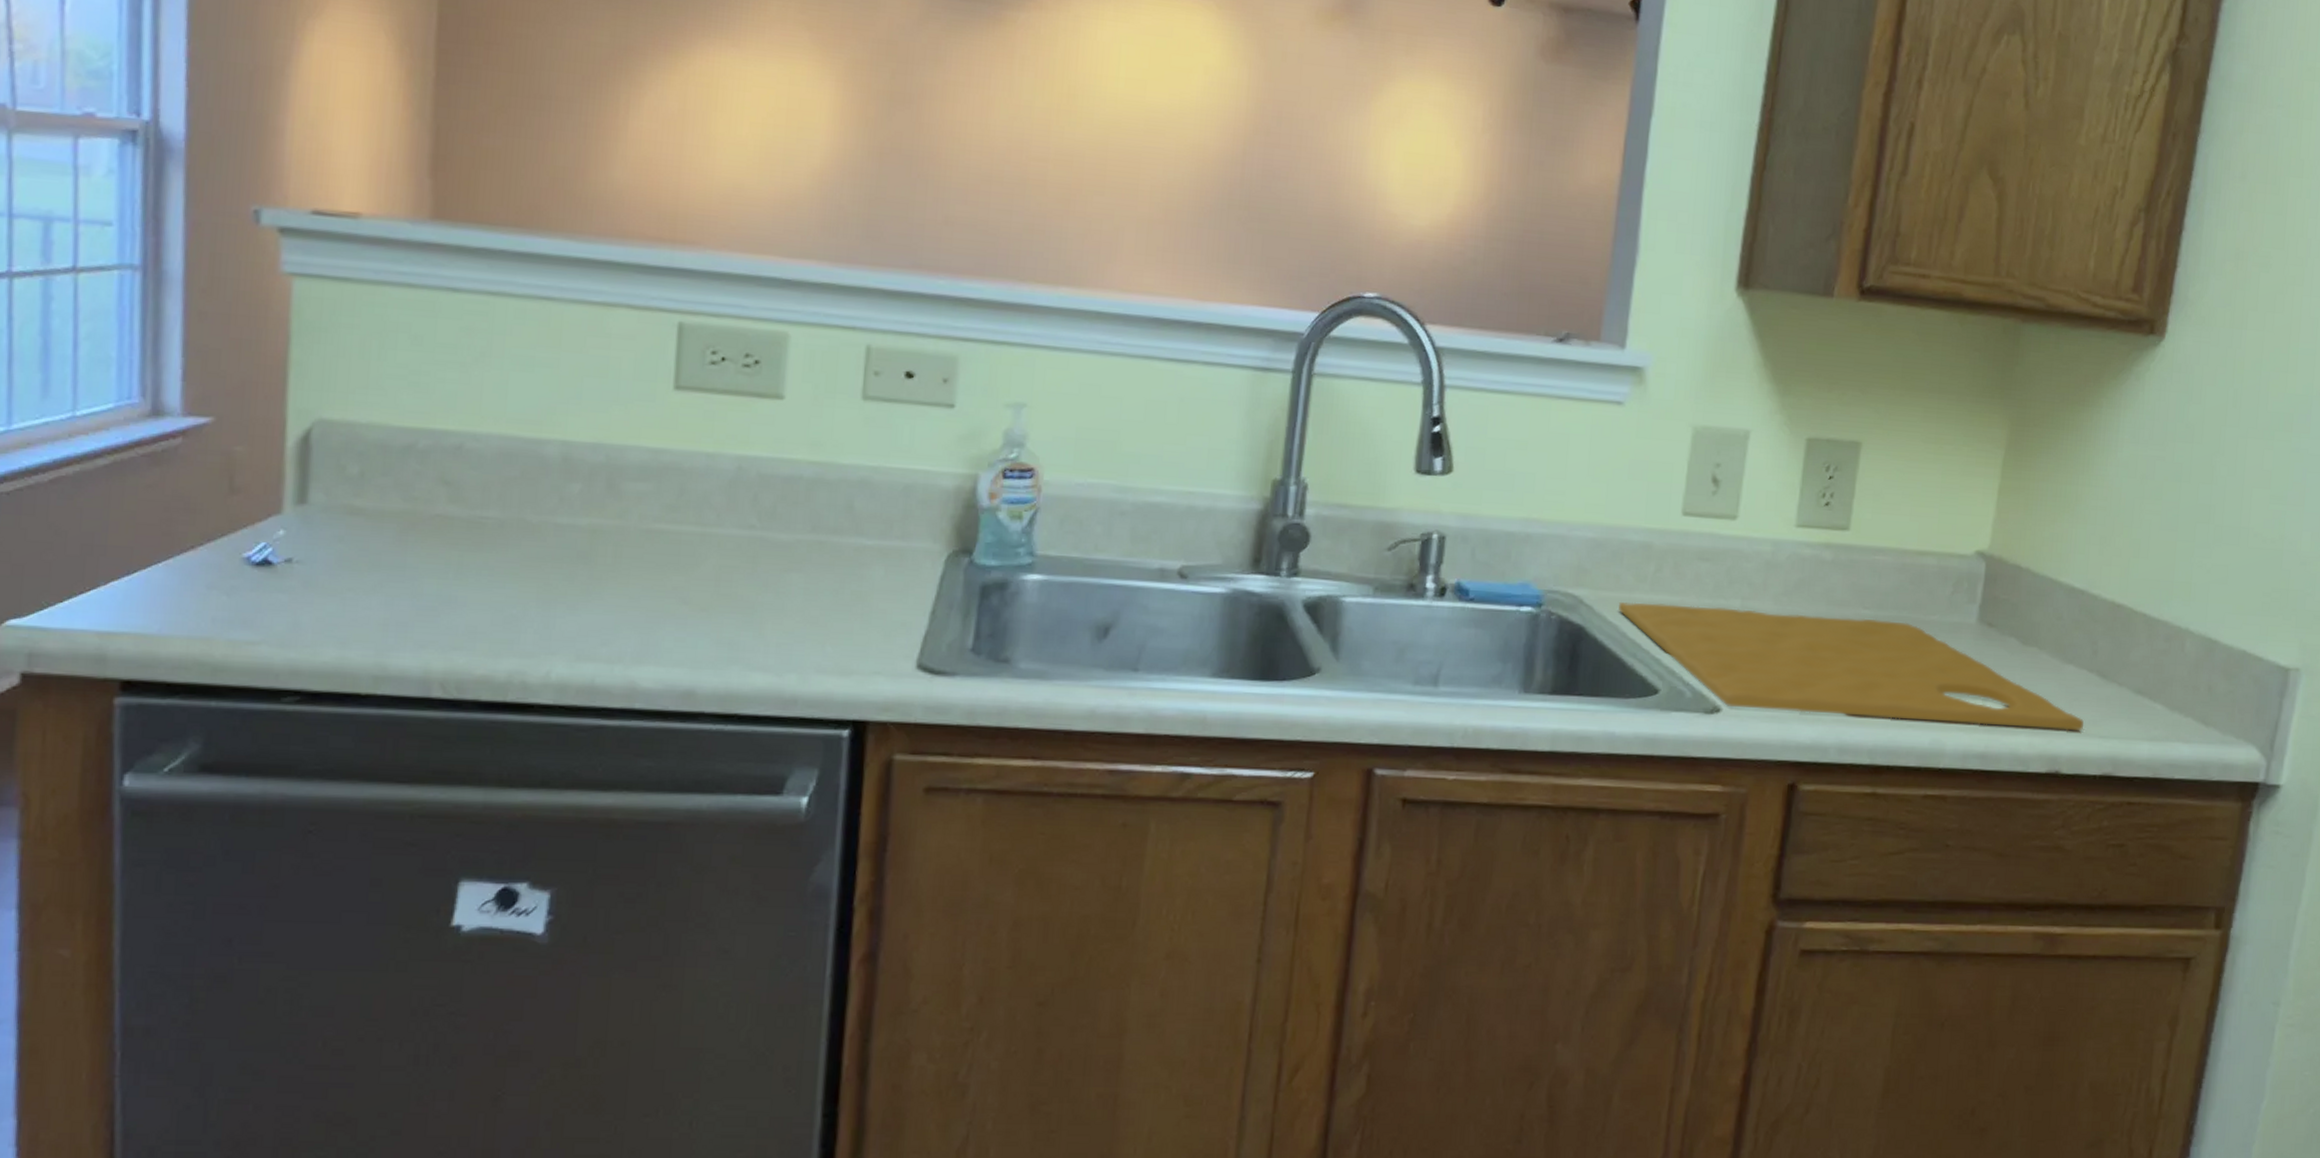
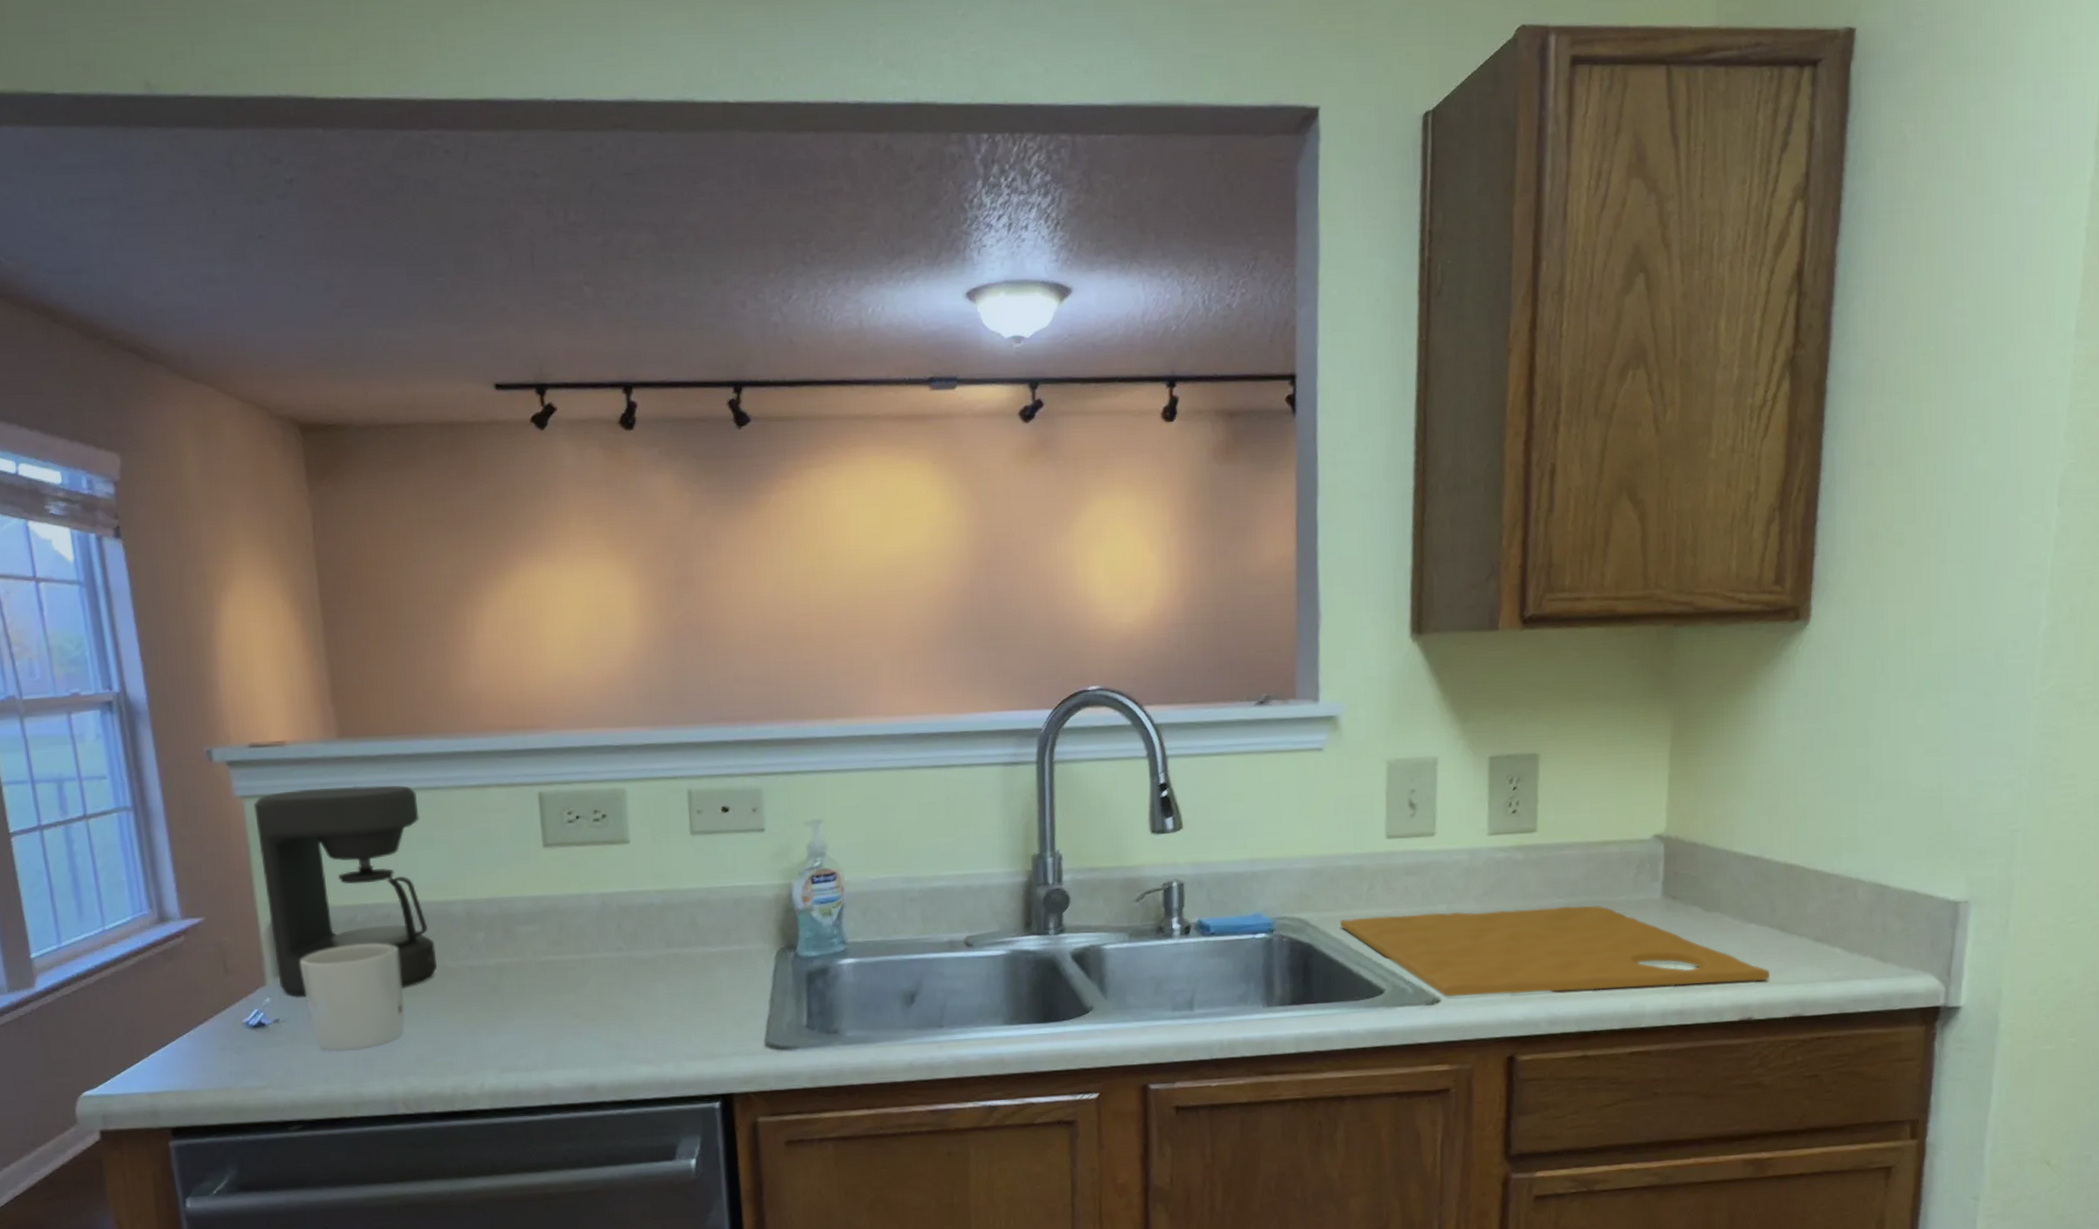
coffee maker: none [300,274,523,539] -> present [253,785,437,996]
mug: none [332,477,466,612] -> present [300,943,406,1053]

